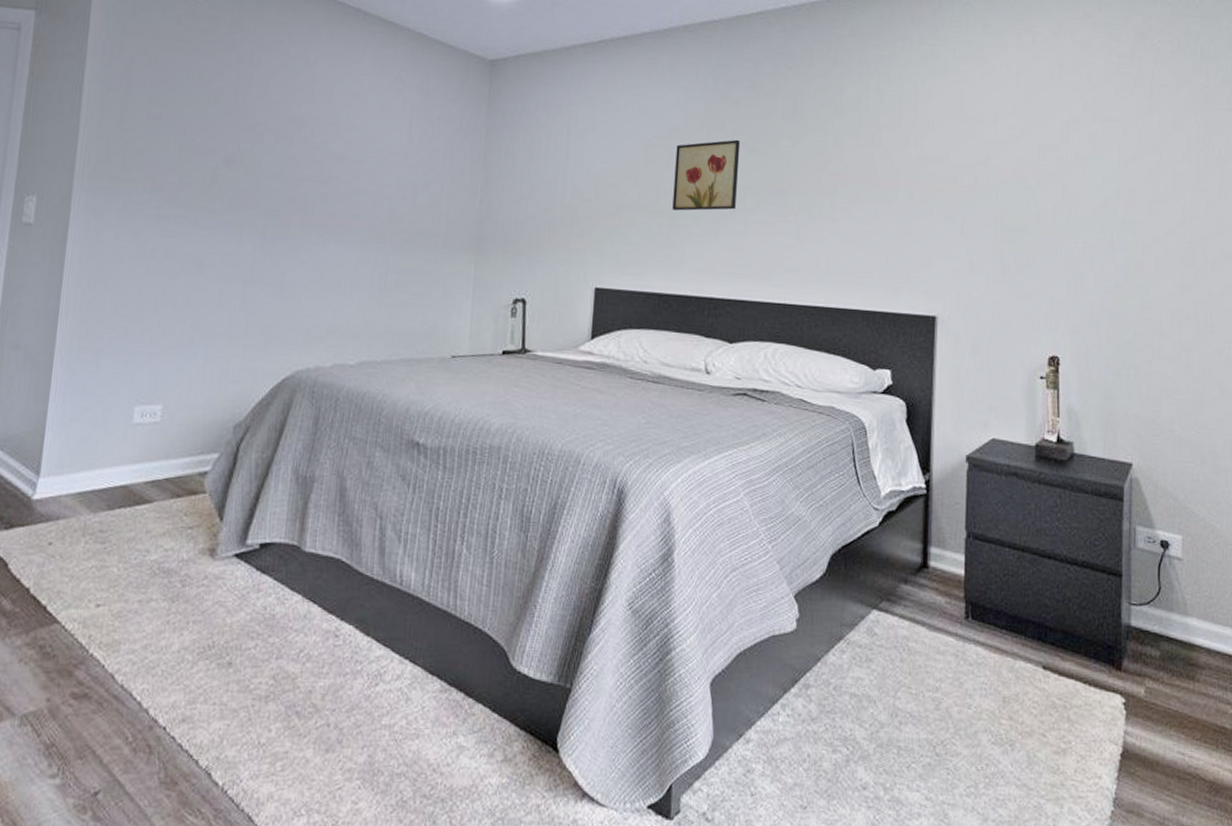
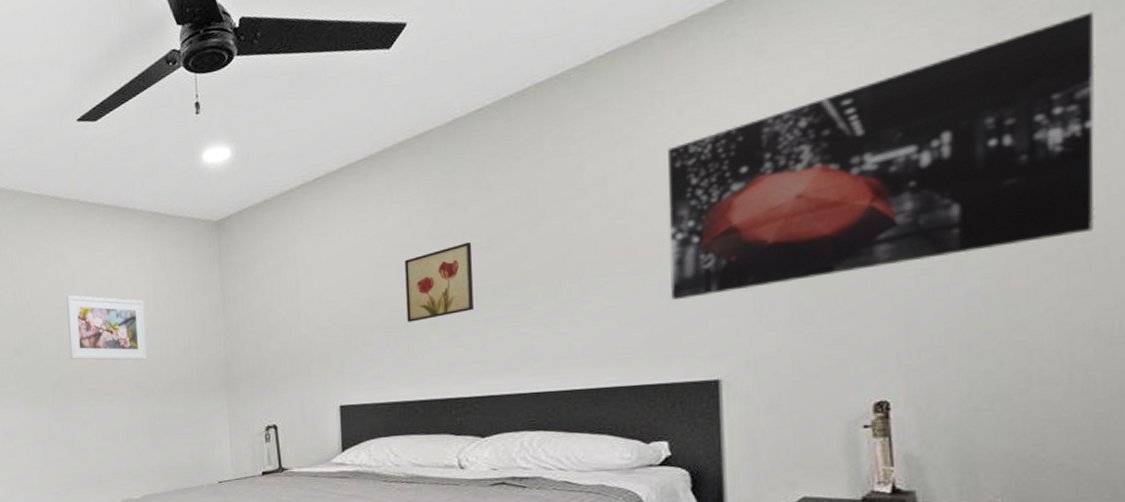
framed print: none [295,106,395,200] -> present [66,295,147,361]
wall art: none [903,58,1202,235] -> present [668,11,1096,300]

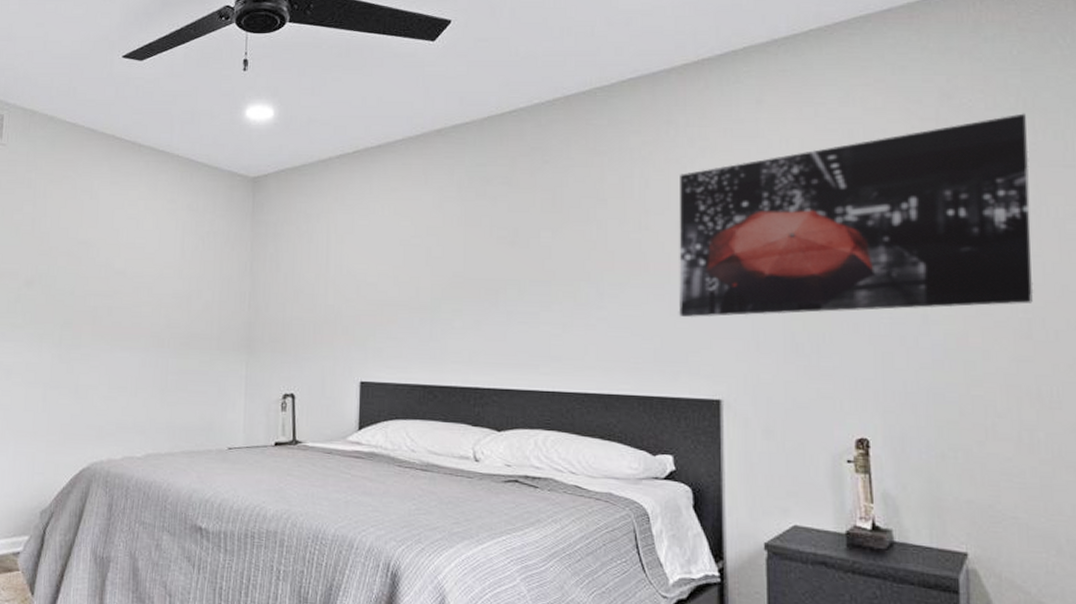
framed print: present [66,295,147,361] -> none [85,231,170,309]
wall art: present [404,241,474,322] -> none [433,234,499,306]

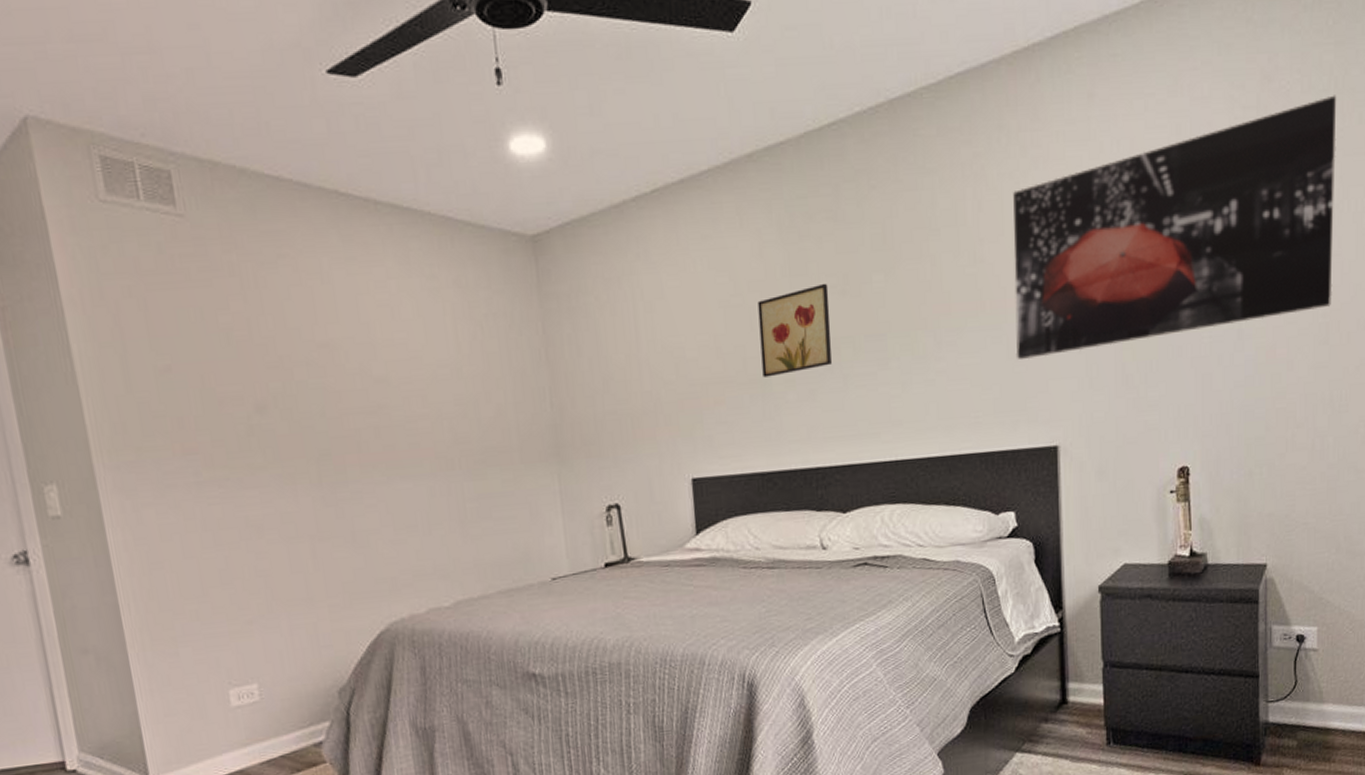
wall art: none [433,234,499,306] -> present [757,283,832,378]

